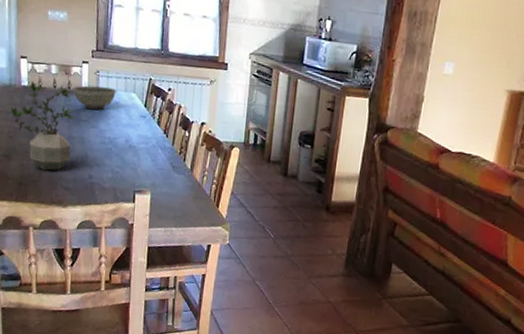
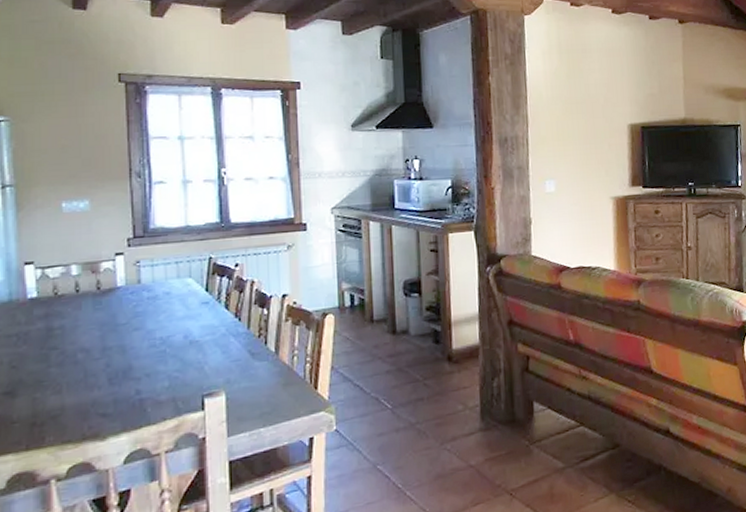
potted plant: present [11,81,74,171] -> none [12,287,108,399]
bowl: present [73,85,116,110] -> none [104,278,165,309]

